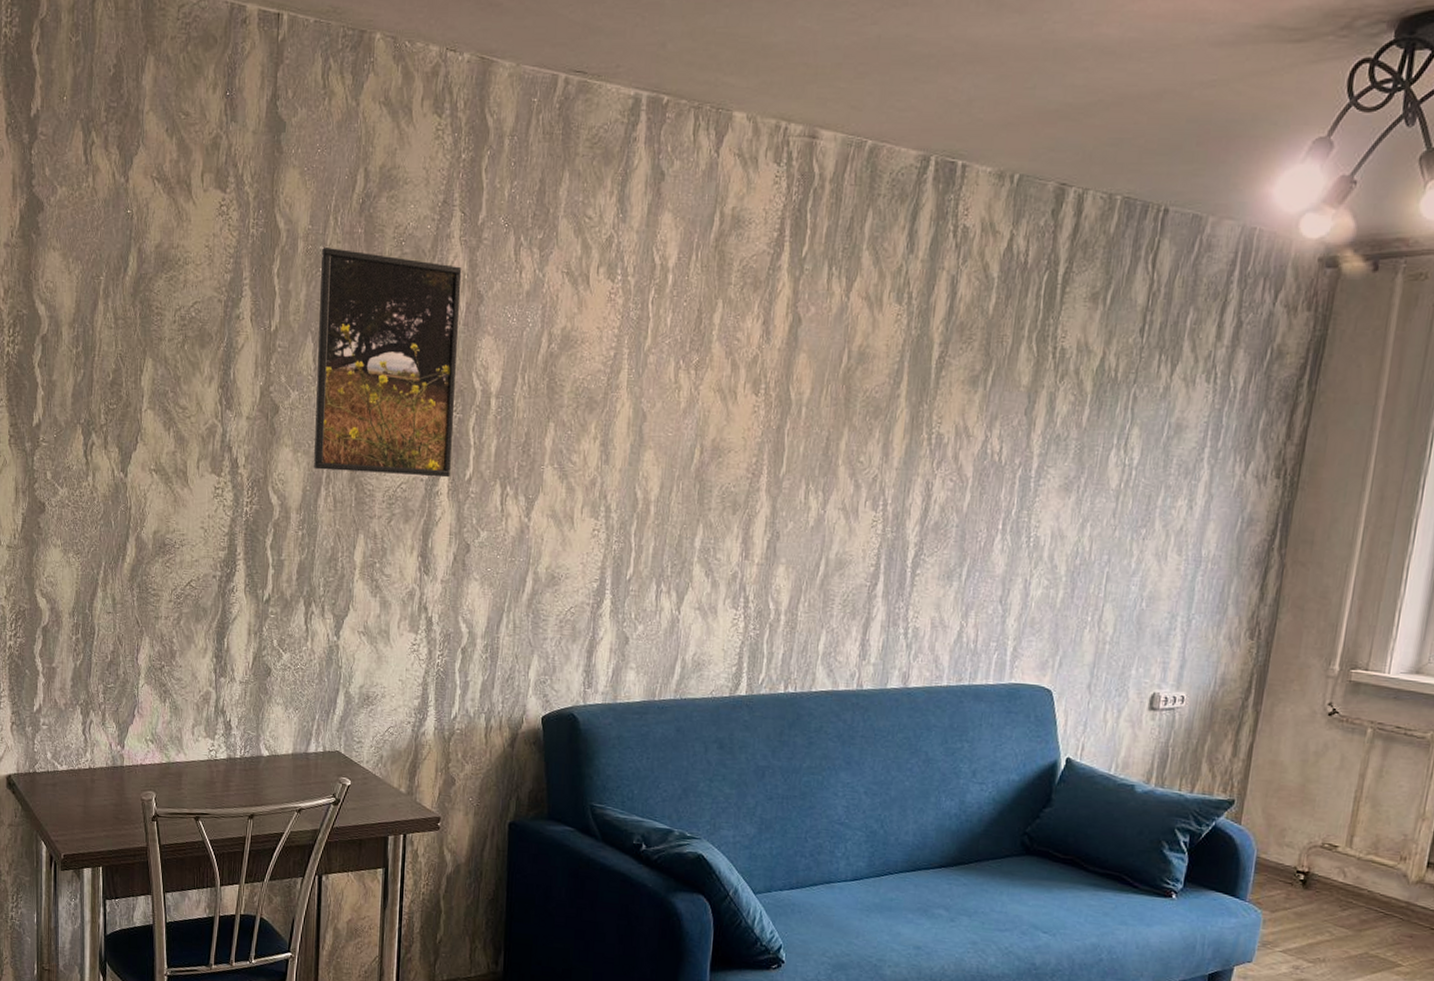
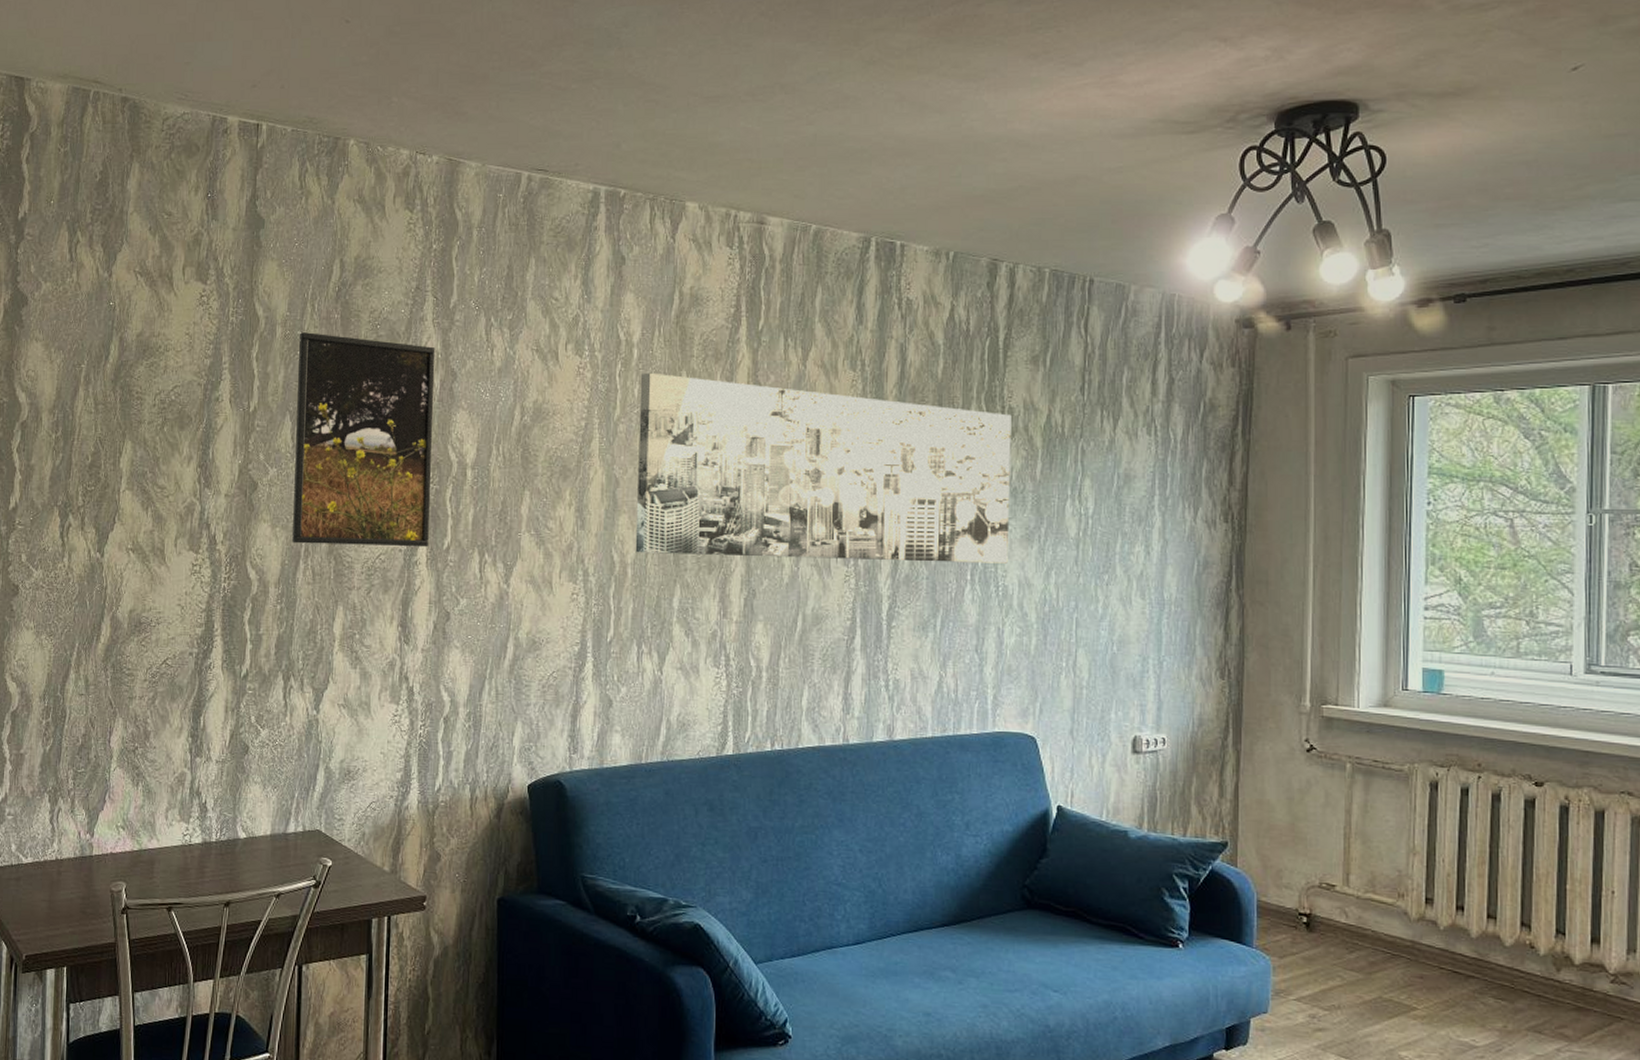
wall art: none [659,300,1063,514] -> present [635,372,1012,564]

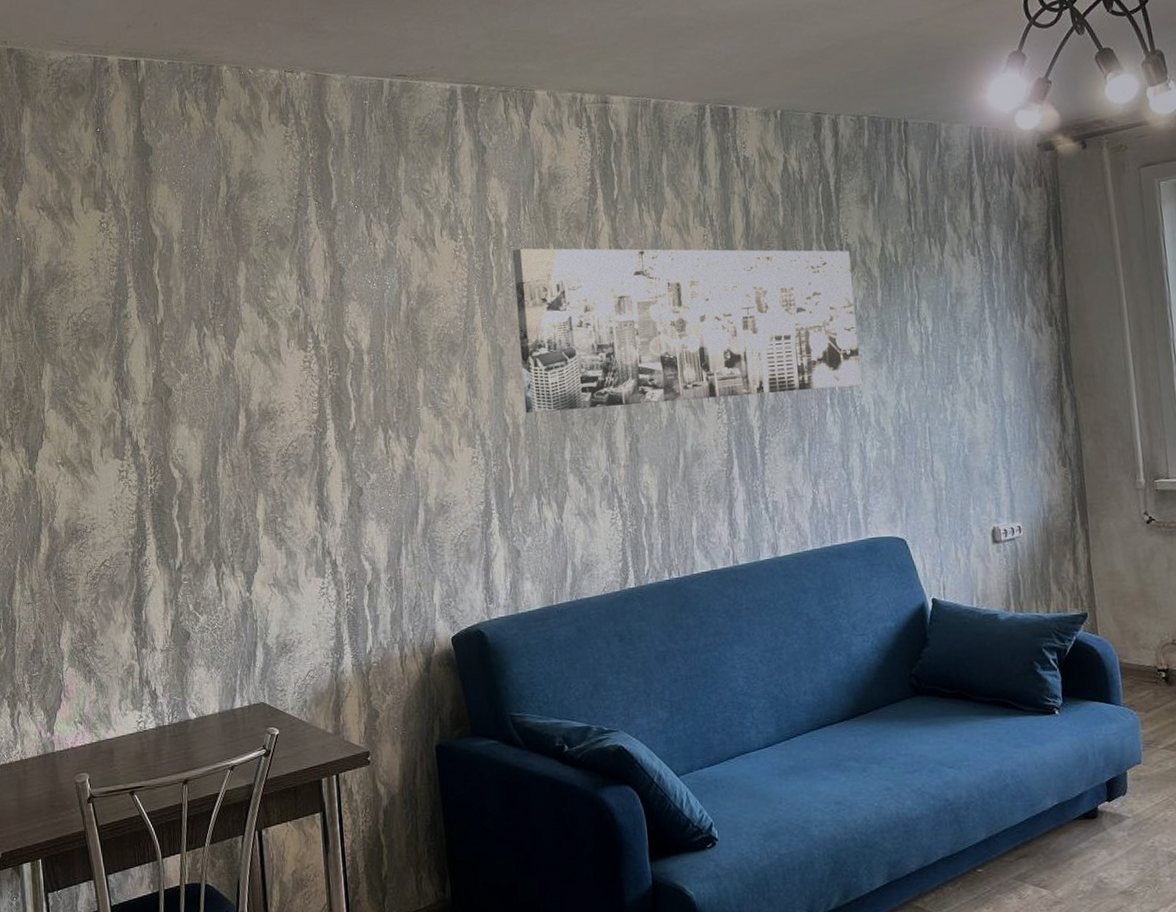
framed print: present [292,332,436,547] -> none [196,245,336,441]

